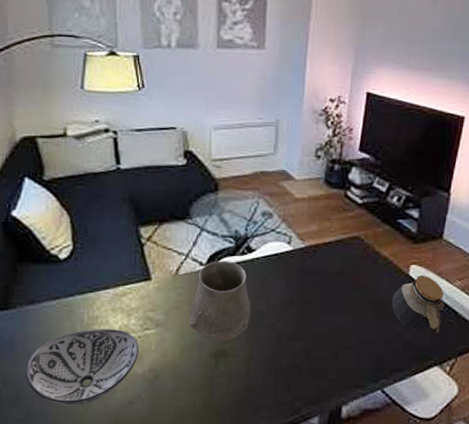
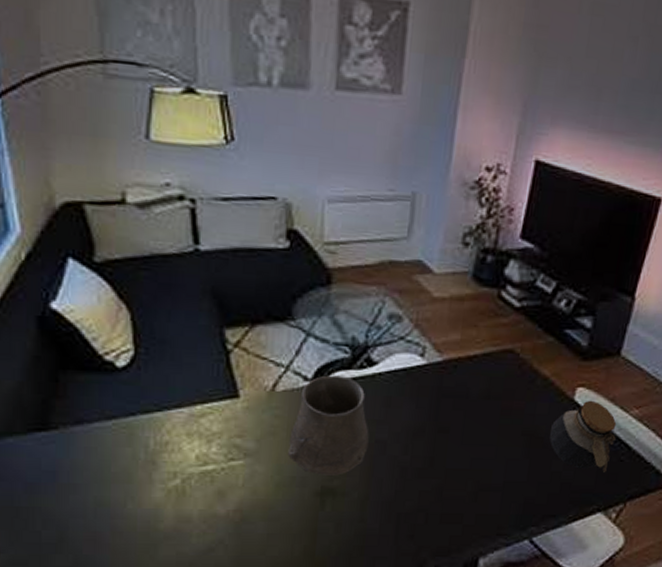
decorative bowl: present [26,329,139,405] -> none [73,458,222,552]

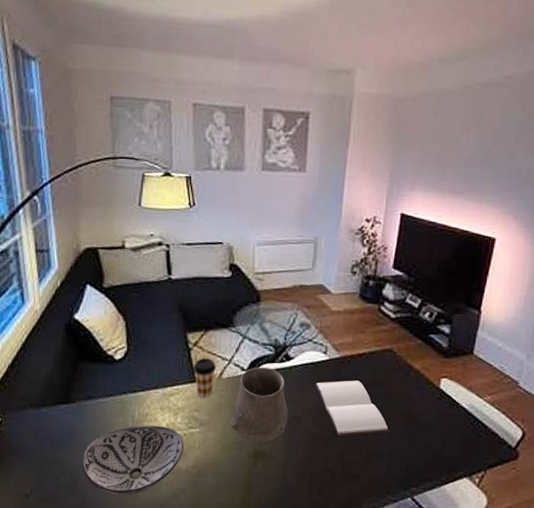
decorative bowl: none [73,458,222,552] -> present [82,425,184,495]
coffee cup: none [233,364,267,420] -> present [193,358,216,399]
book: none [407,391,506,467] -> present [315,380,390,437]
jar: present [550,400,617,472] -> none [423,388,474,445]

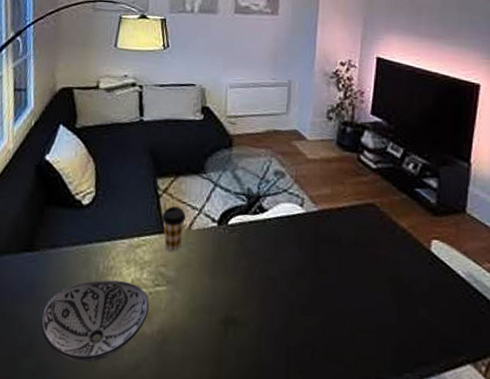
ceramic cup: present [230,367,288,442] -> none [200,218,262,306]
book: present [315,380,390,437] -> none [291,238,377,305]

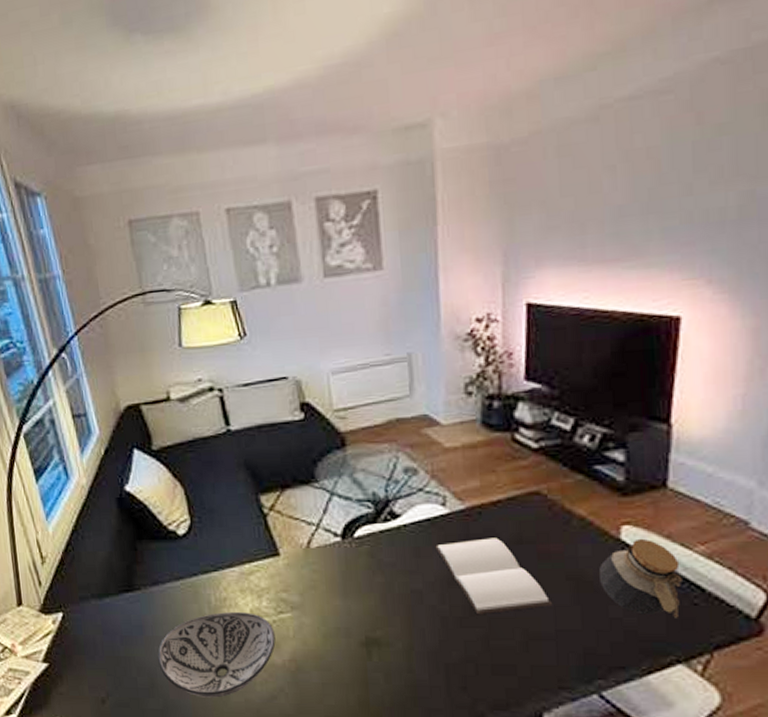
coffee cup: present [161,206,186,252] -> none [272,524,301,575]
book: none [291,238,377,305] -> present [435,538,553,615]
jar: none [414,252,473,323] -> present [599,538,682,618]

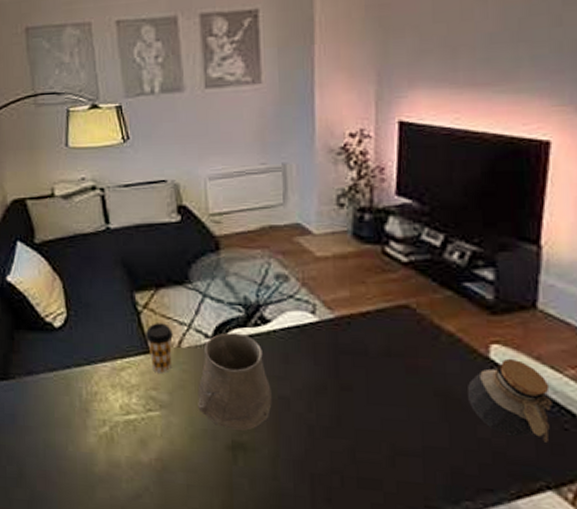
decorative bowl: present [157,612,276,698] -> none [28,406,143,493]
coffee cup: none [272,524,301,575] -> present [145,323,173,374]
ceramic cup: none [329,530,405,626] -> present [197,332,272,430]
book: present [435,538,553,615] -> none [304,348,421,426]

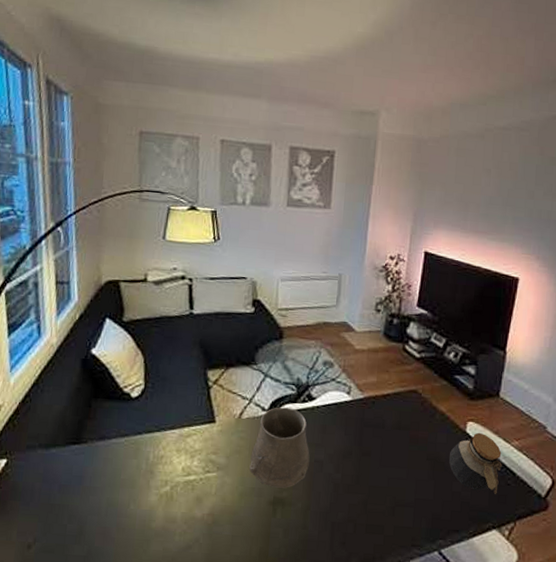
coffee cup: present [145,323,173,374] -> none [212,397,236,440]

